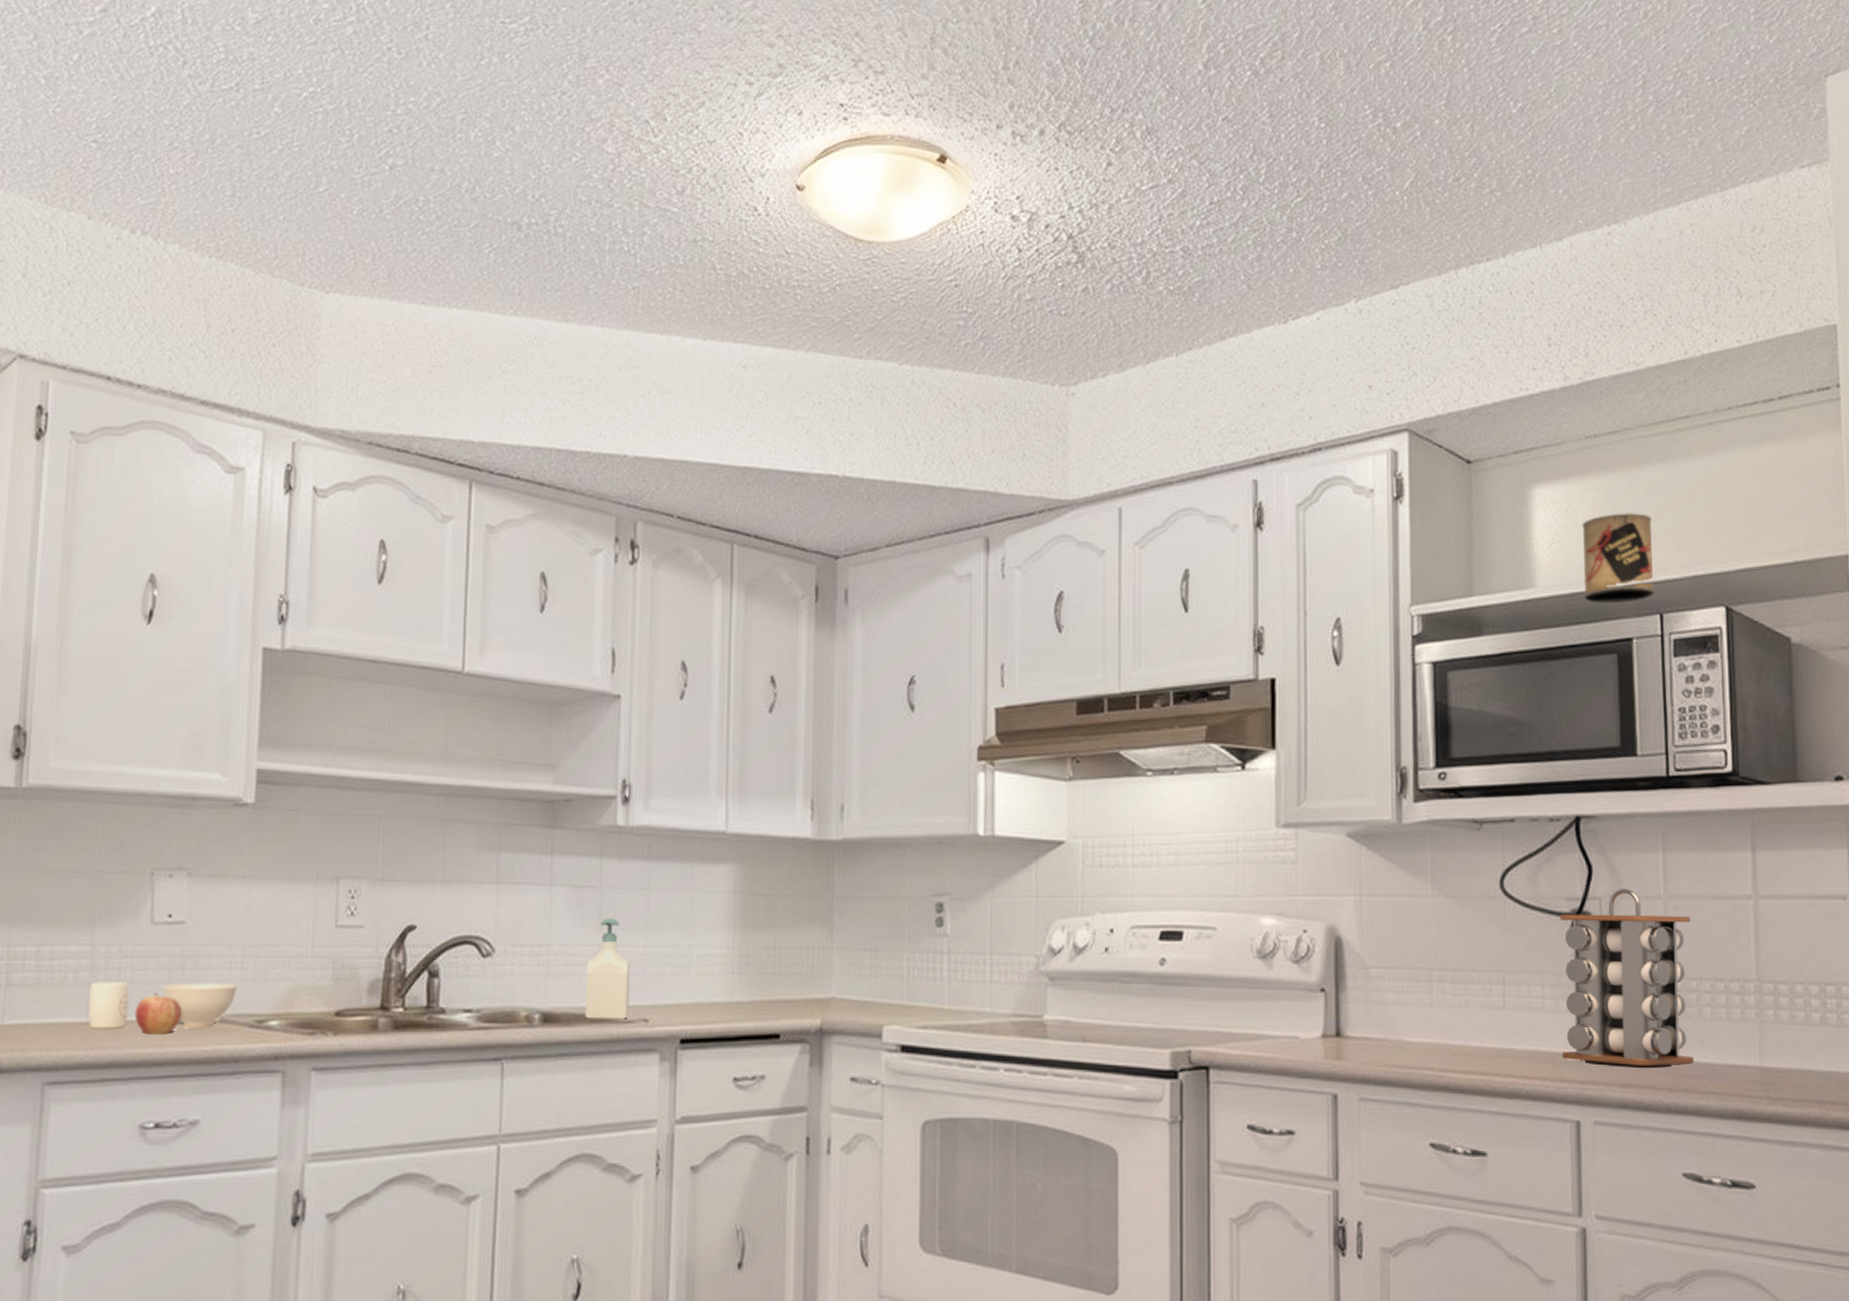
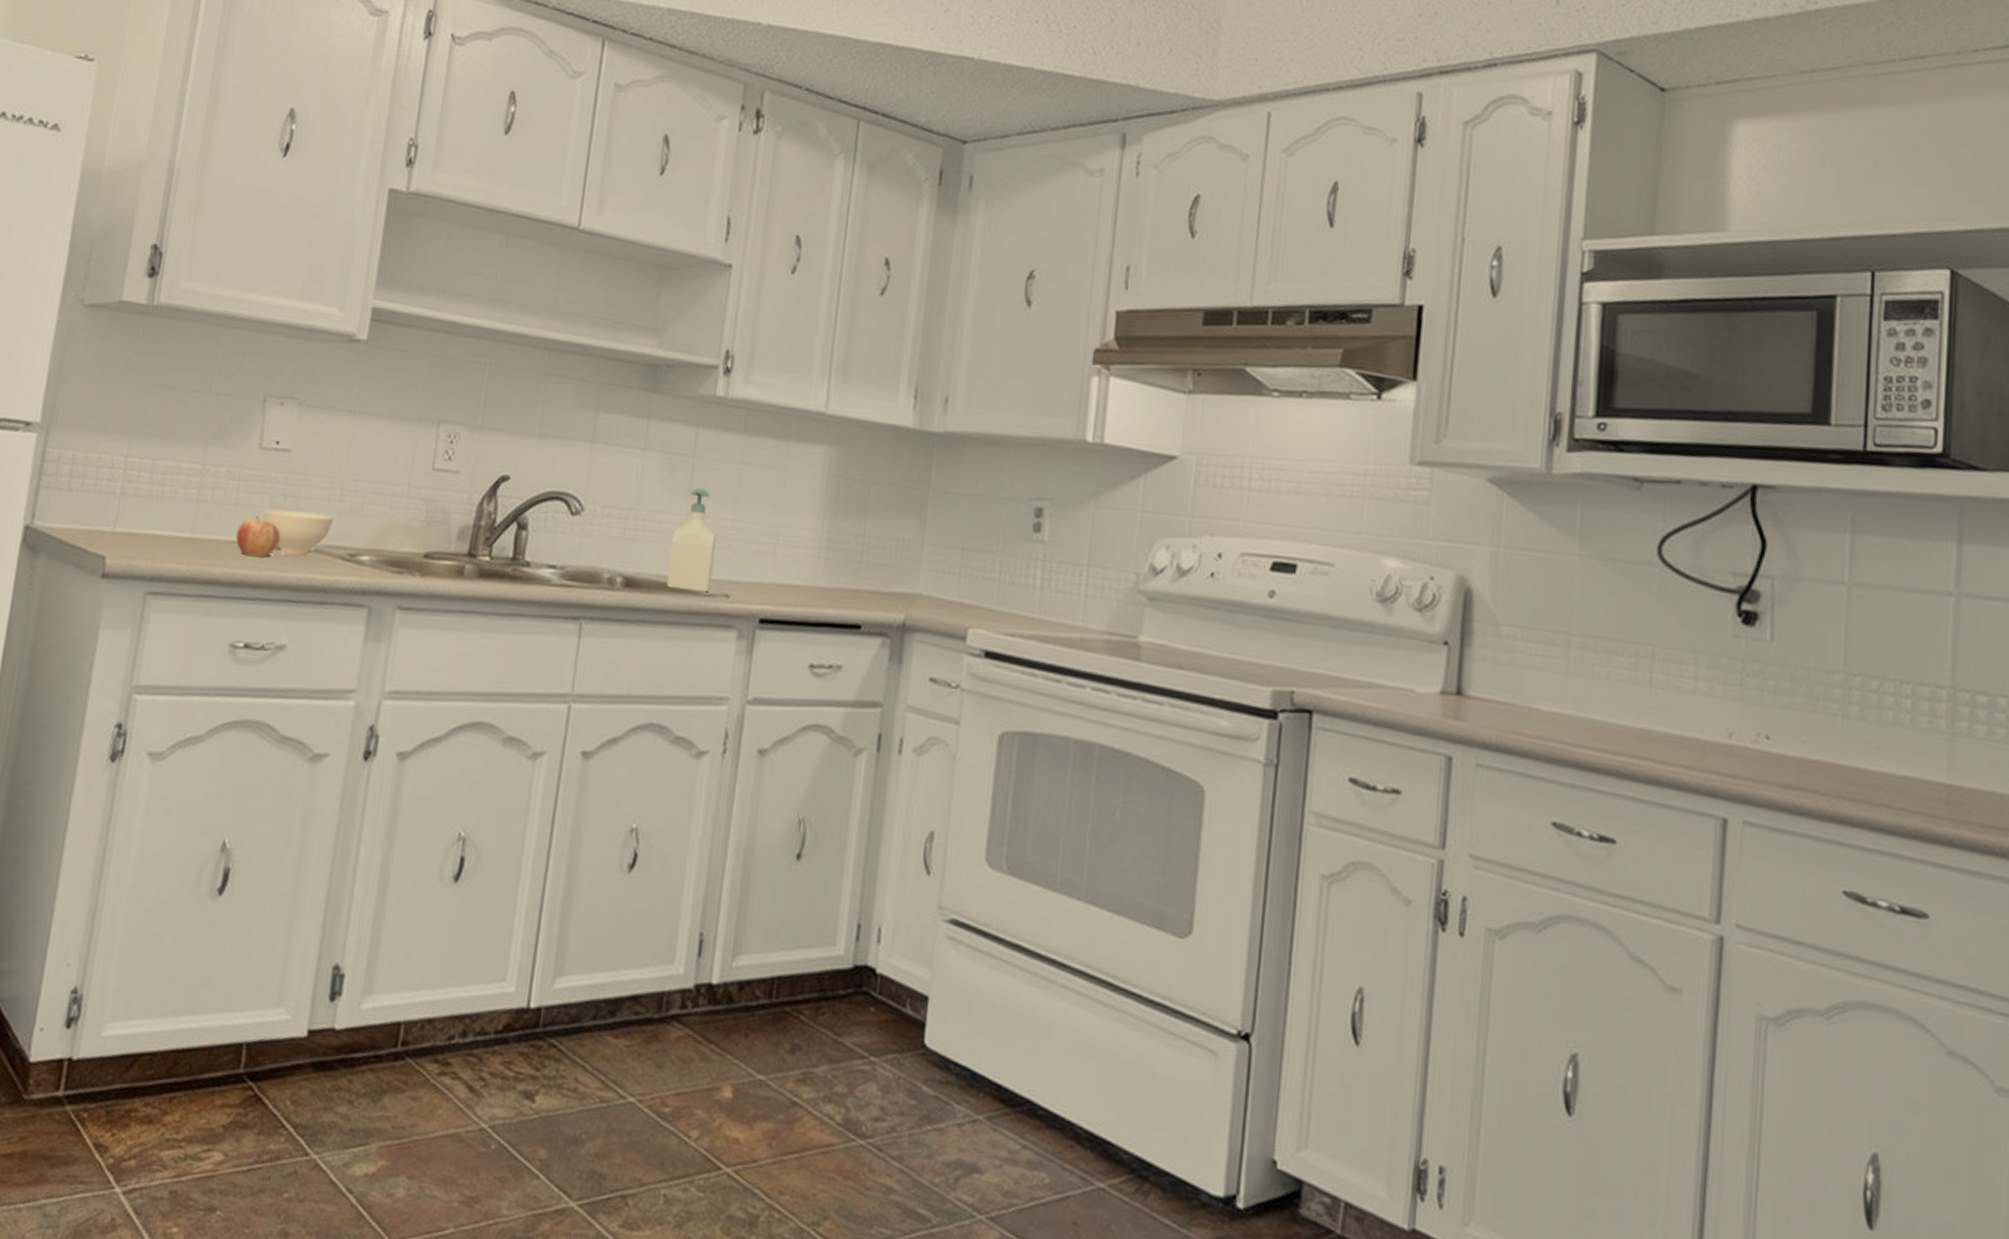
mug: present [88,982,130,1030] -> none [192,499,234,548]
spice rack: present [1560,889,1693,1068] -> none [1712,569,1877,773]
tin can: present [1582,512,1655,604] -> none [1784,156,1871,256]

